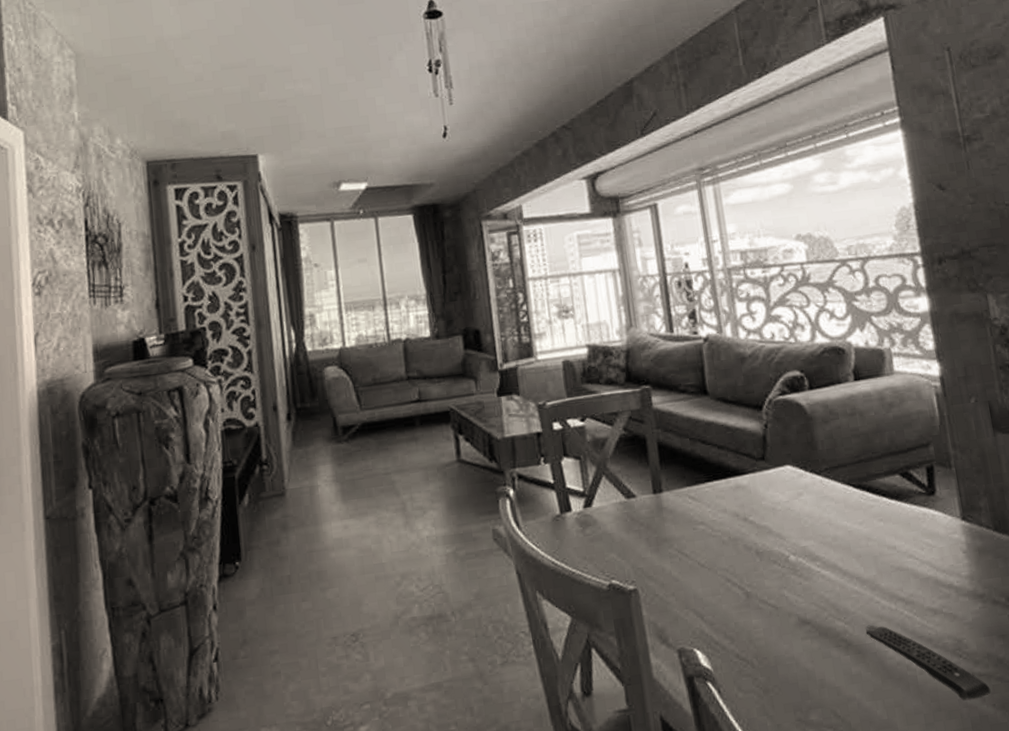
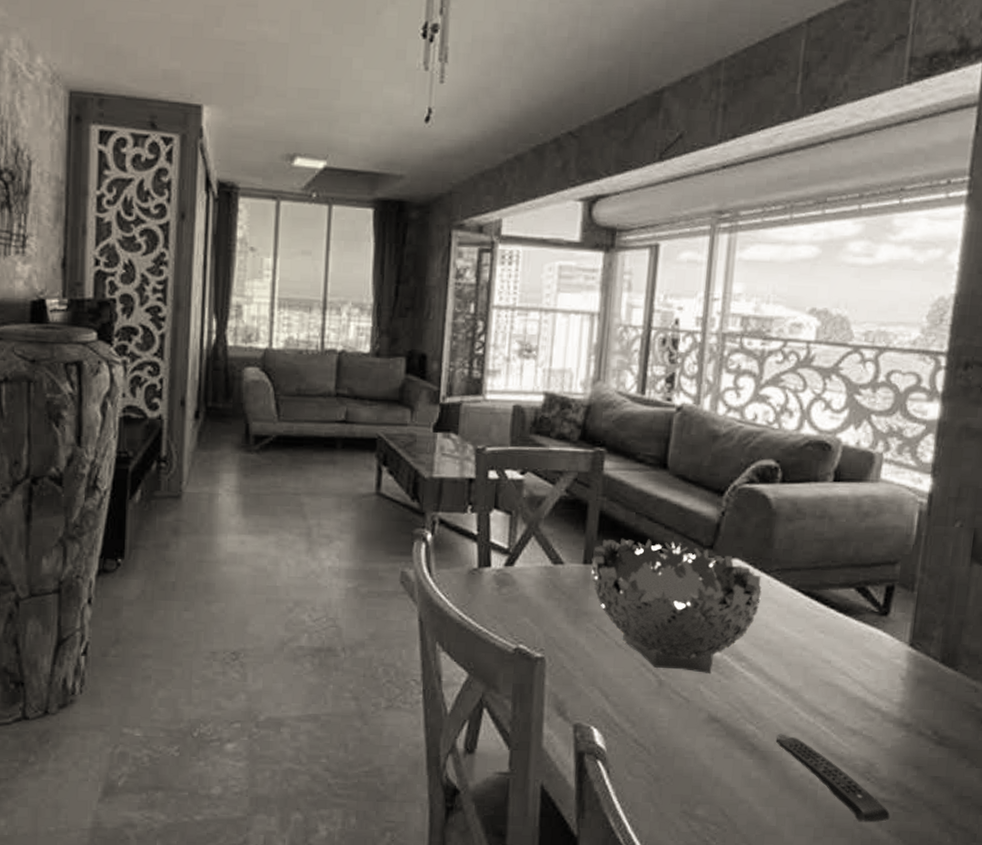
decorative bowl: none [659,459,819,582] -> present [591,538,762,673]

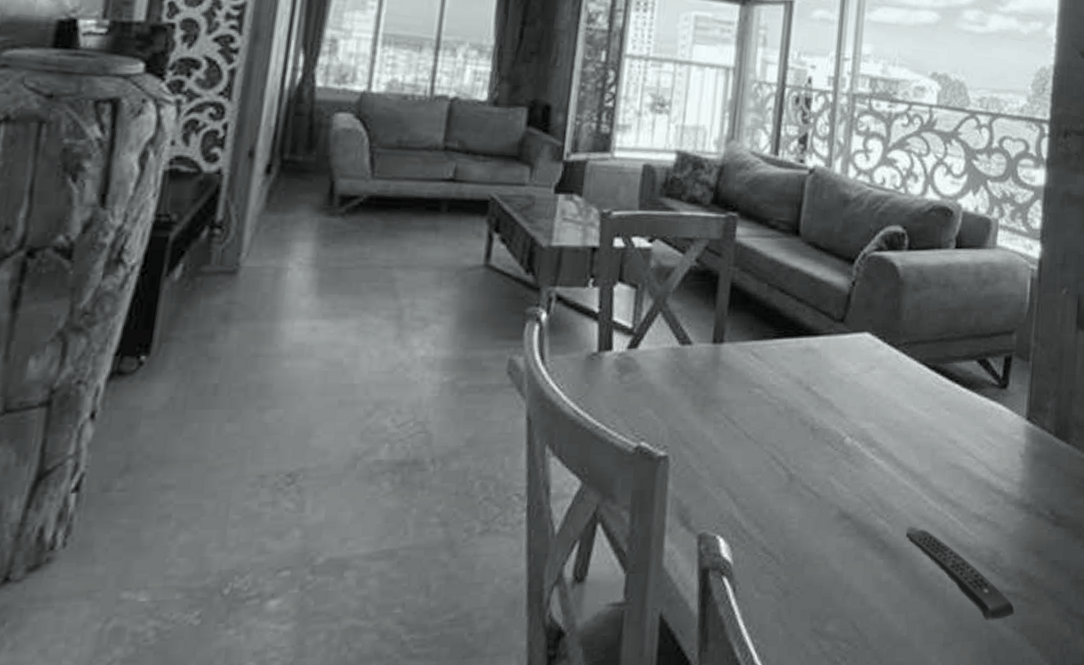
decorative bowl: present [591,538,762,673] -> none [720,312,891,463]

